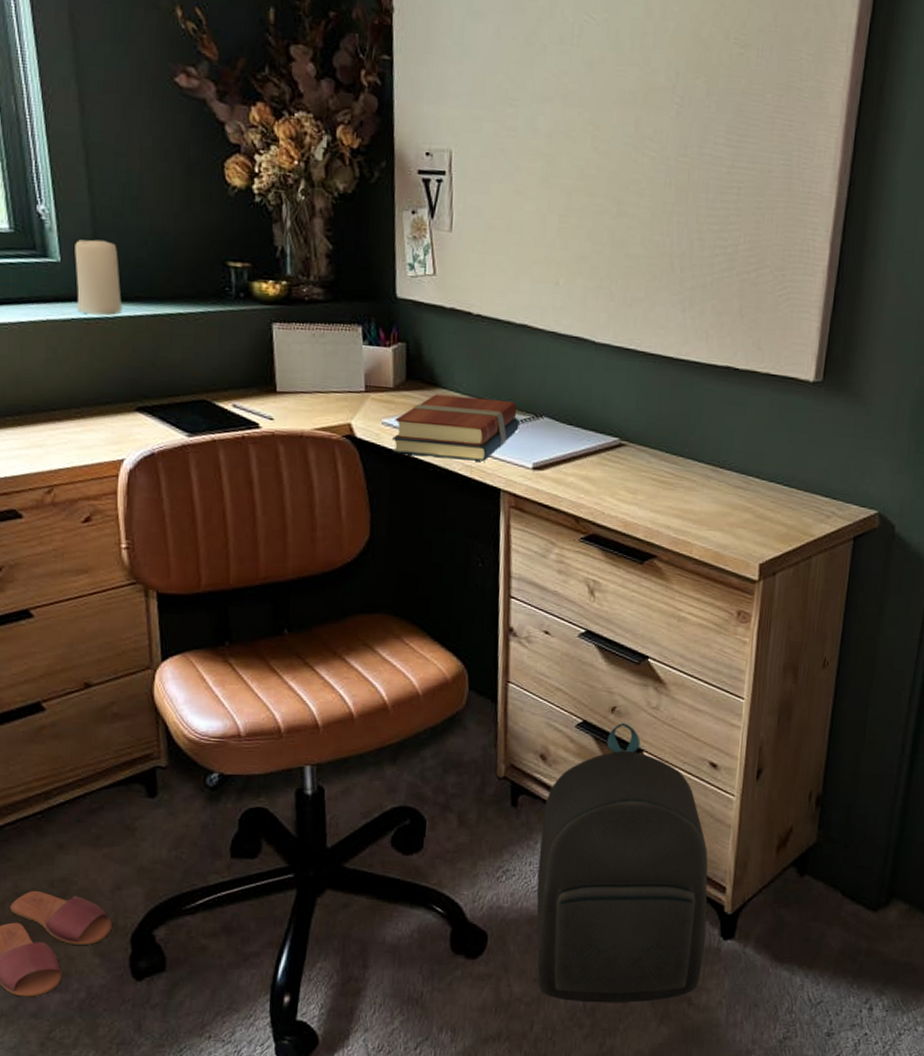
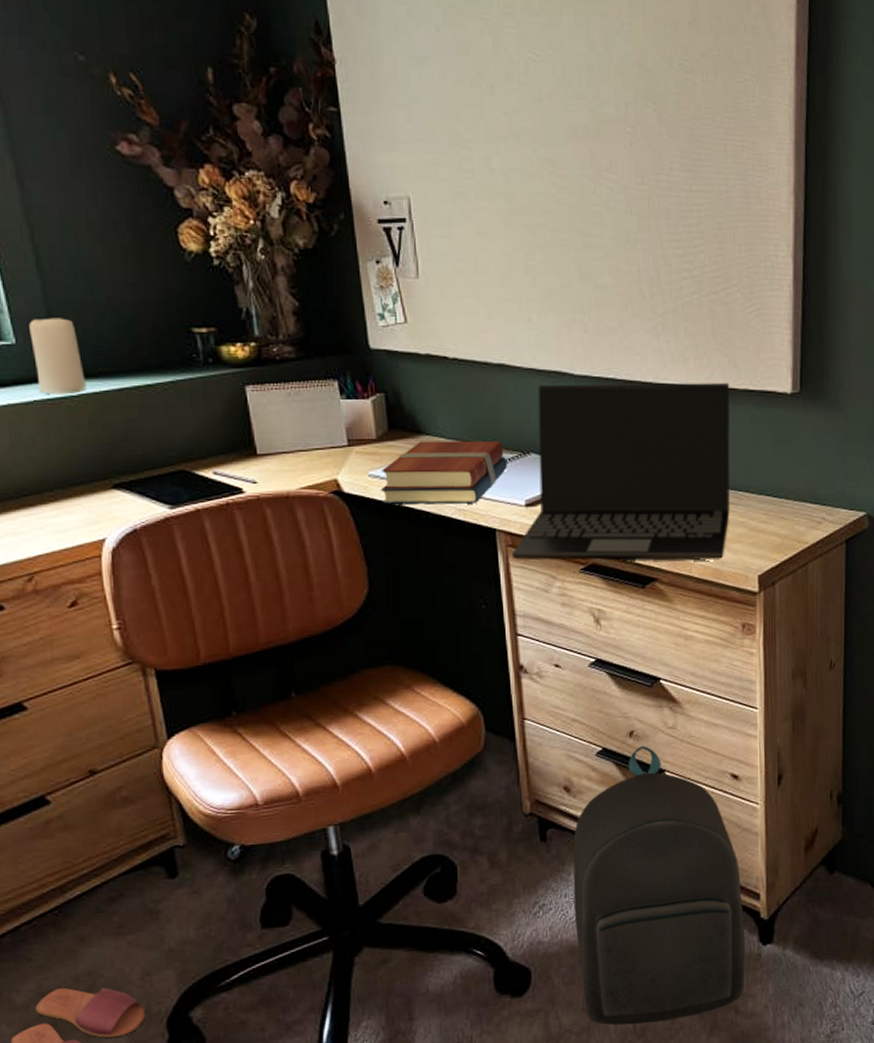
laptop: none [514,349,752,544] -> present [512,383,730,561]

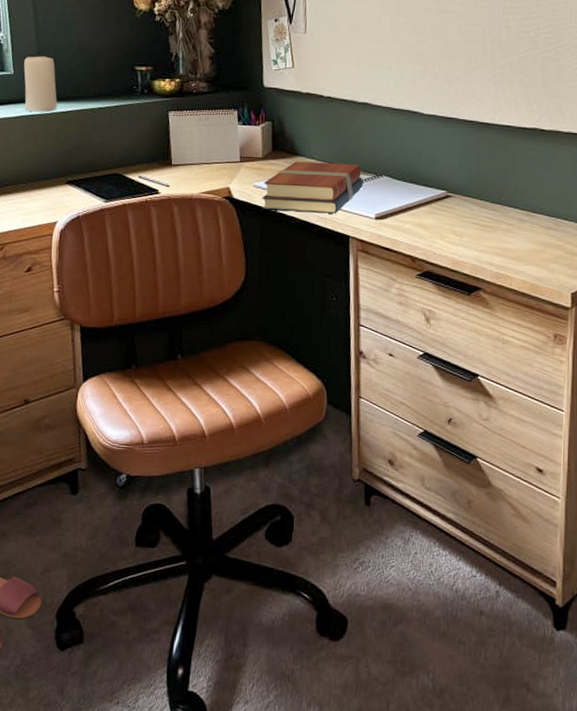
laptop: present [512,383,730,561] -> none [361,121,556,277]
backpack: present [573,746,745,1025] -> none [388,433,541,687]

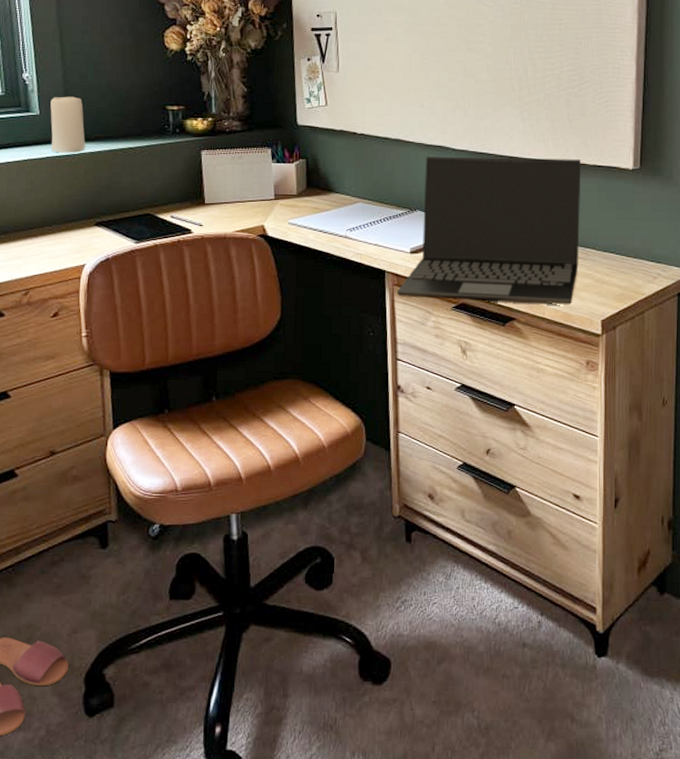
books: present [261,161,364,214] -> none [296,198,398,249]
laptop: none [361,121,556,277] -> present [397,156,582,305]

